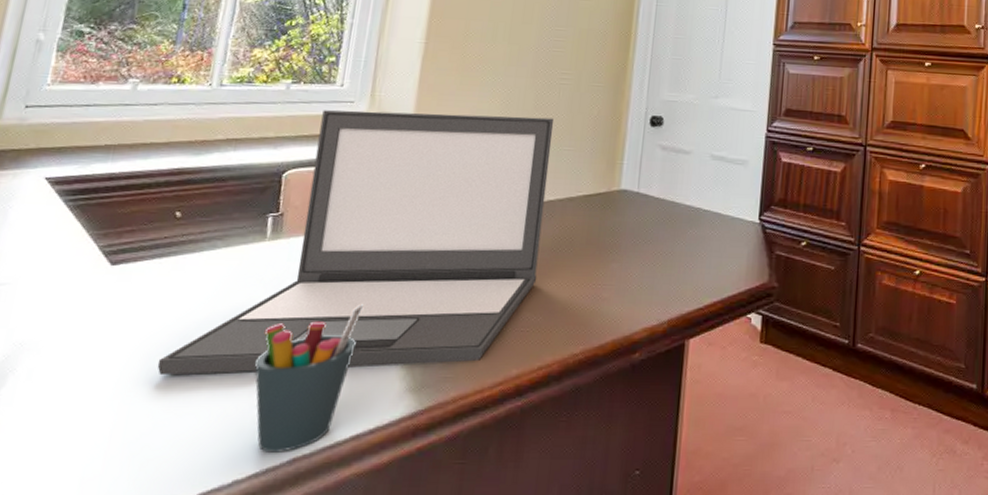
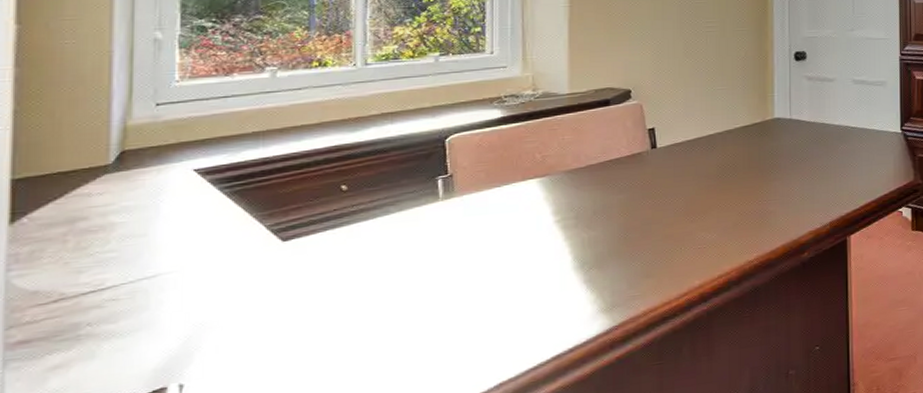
laptop: present [157,110,555,376] -> none [349,63,707,332]
pen holder: present [255,304,365,453] -> none [448,244,547,382]

